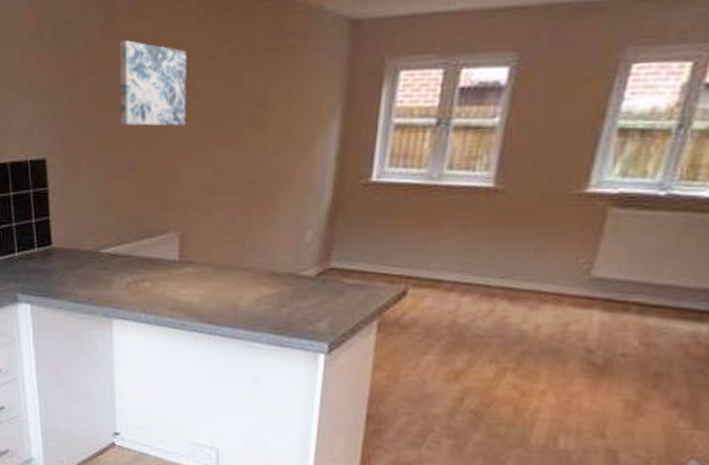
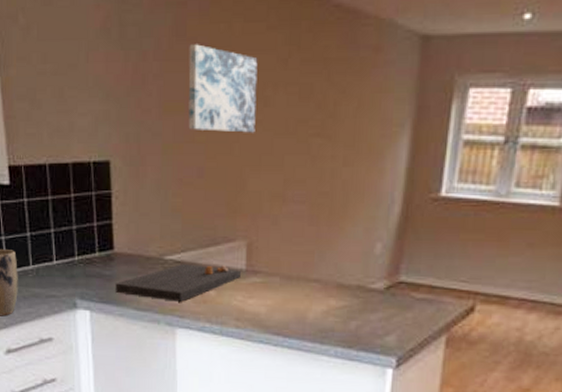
cutting board: none [54,257,174,294] -> present [115,264,240,302]

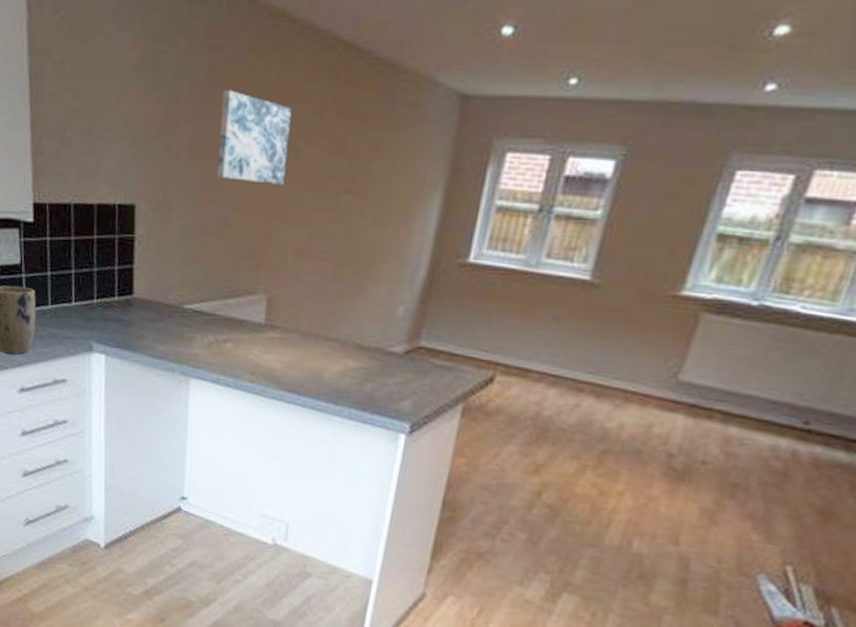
cutting board: present [115,264,240,302] -> none [132,314,259,352]

